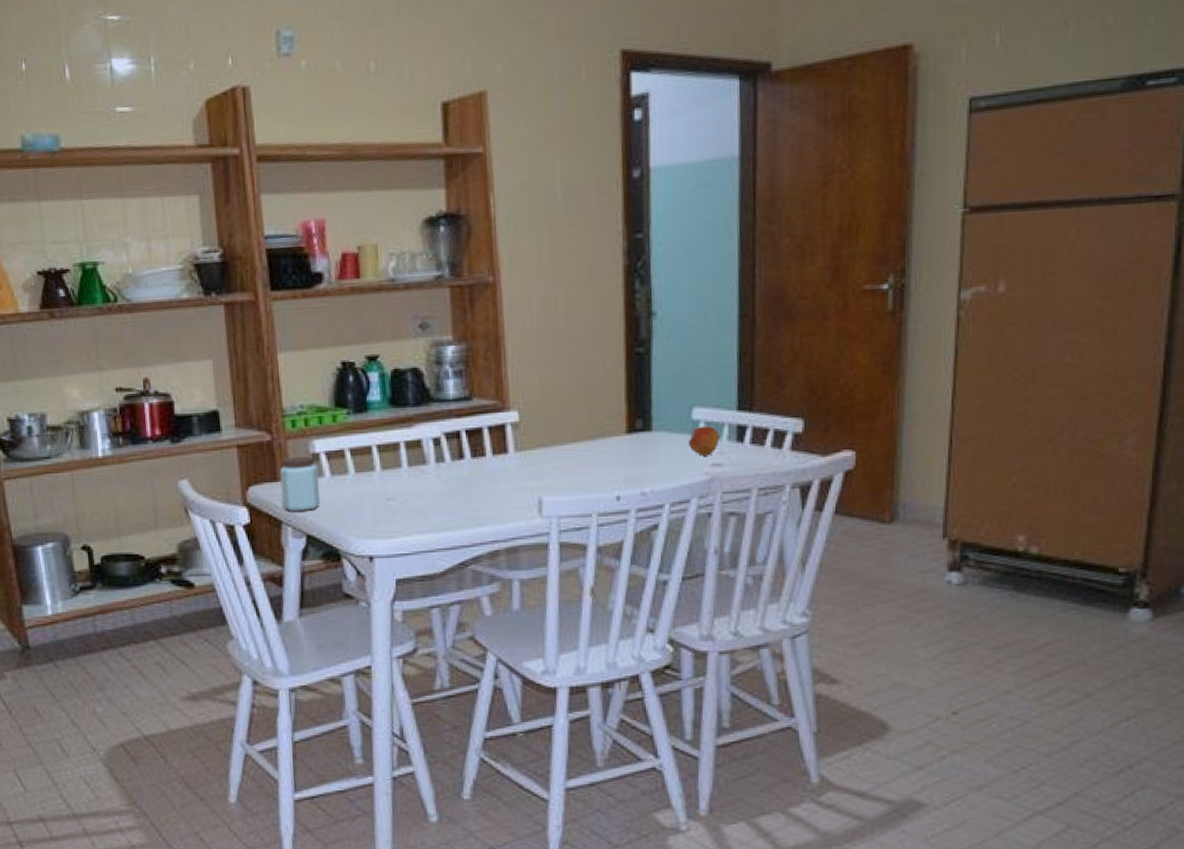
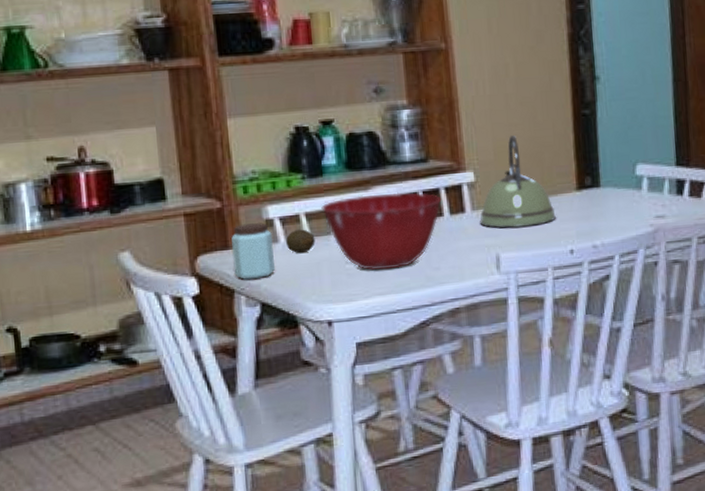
fruit: none [331,464,359,489] -> present [286,229,315,254]
mixing bowl: none [365,430,485,509] -> present [321,192,442,271]
kettle: none [523,373,603,471] -> present [480,134,556,228]
fruit: present [689,426,720,456] -> none [634,181,662,209]

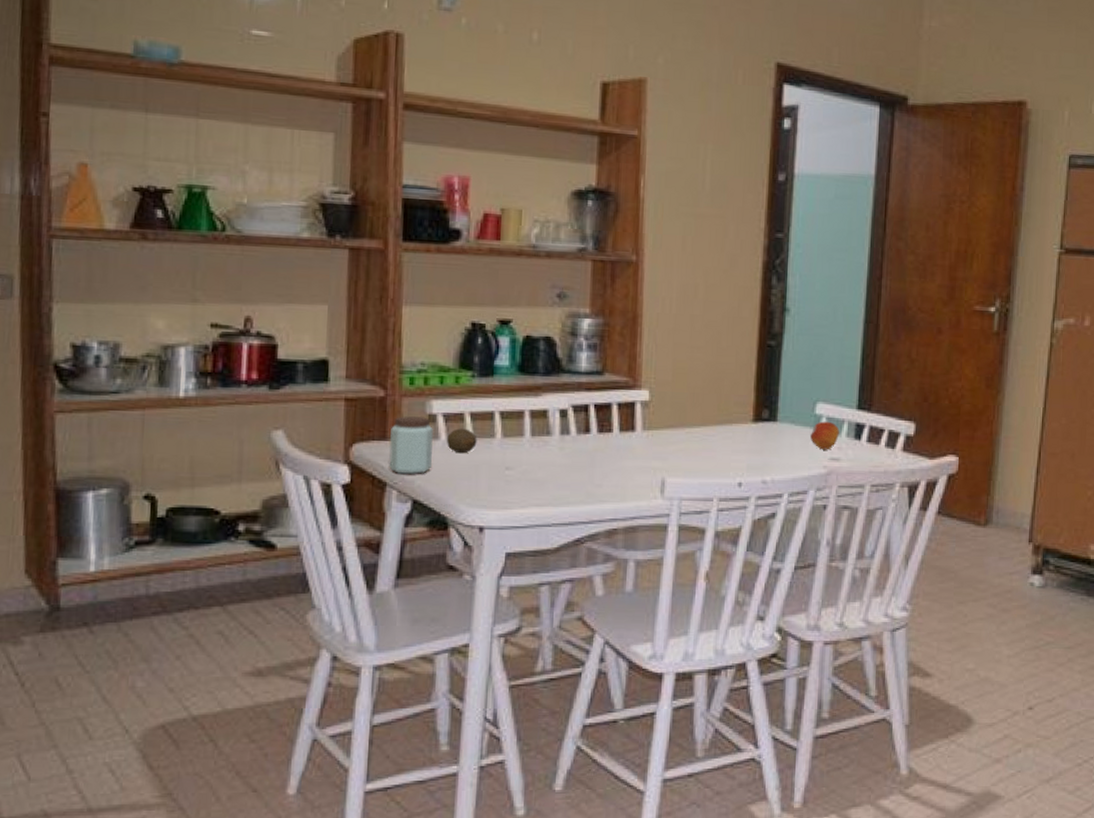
mixing bowl: present [321,192,442,271] -> none [488,401,613,481]
kettle: present [480,134,556,228] -> none [649,357,728,454]
fruit: none [634,181,662,209] -> present [810,421,839,450]

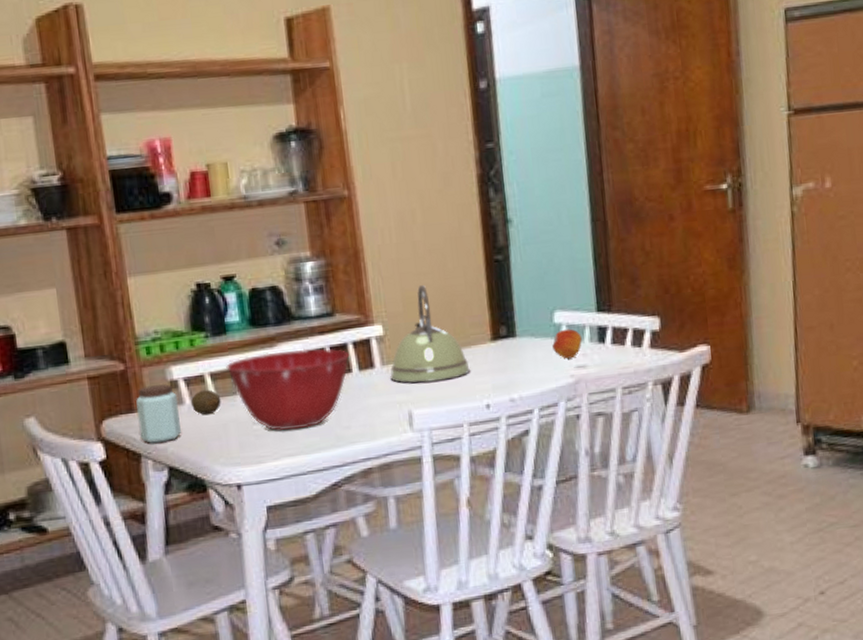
mixing bowl: none [488,401,613,481] -> present [226,348,350,431]
kettle: none [649,357,728,454] -> present [390,284,470,383]

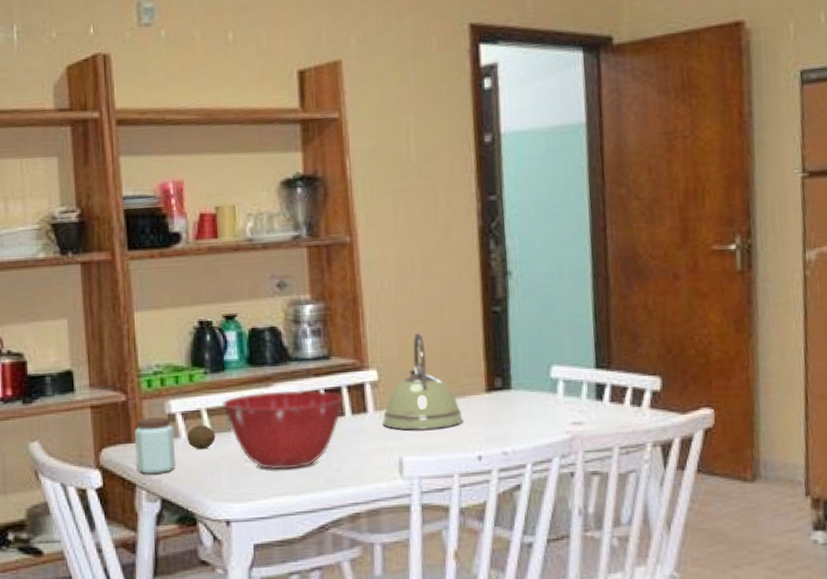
fruit: present [552,329,582,359] -> none [548,384,579,415]

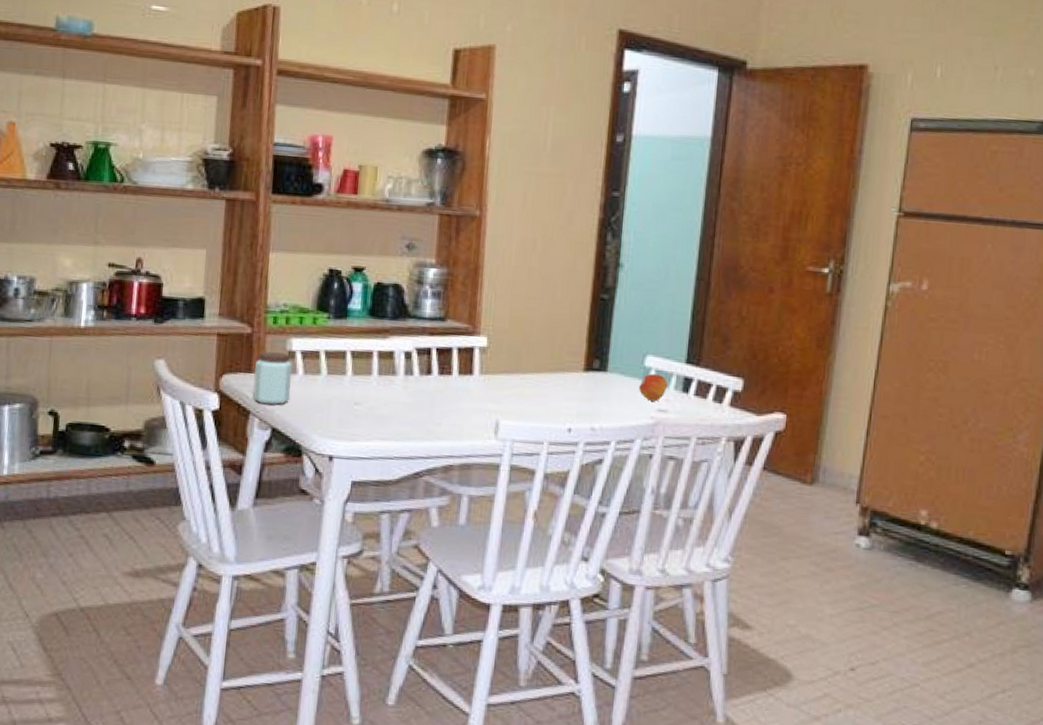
fruit: present [187,425,216,450] -> none [303,365,330,388]
mixing bowl: present [222,390,344,470] -> none [340,342,453,418]
kettle: present [382,332,463,430] -> none [485,307,559,400]
fruit: none [548,384,579,415] -> present [639,373,668,402]

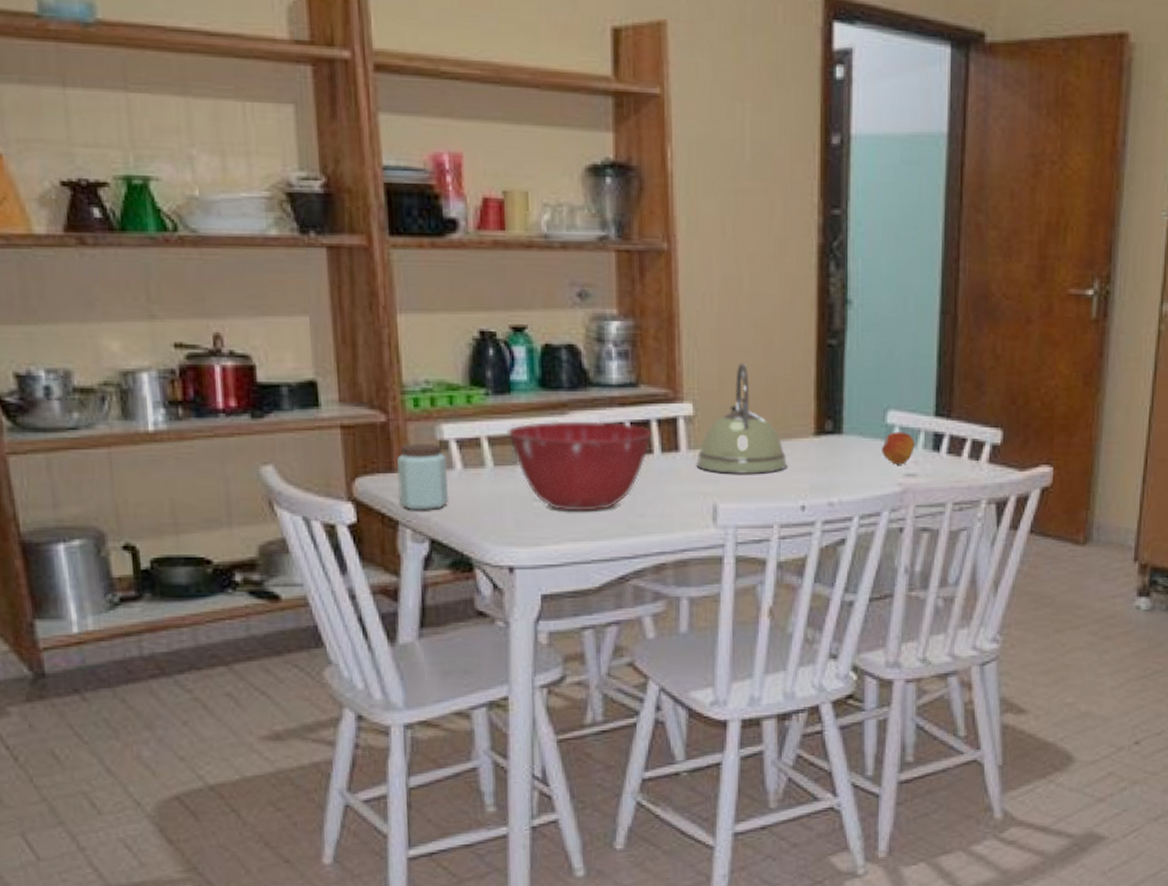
mixing bowl: none [340,342,453,418] -> present [507,421,652,512]
kettle: none [485,307,559,400] -> present [696,362,787,475]

